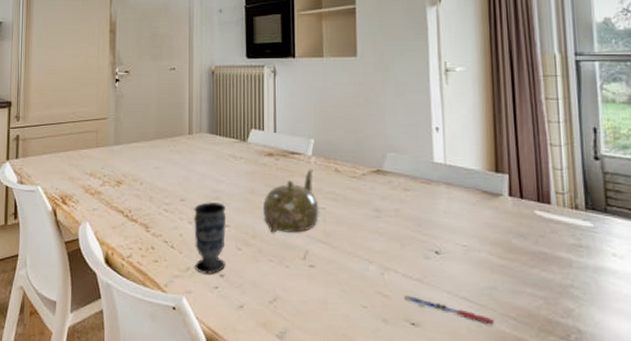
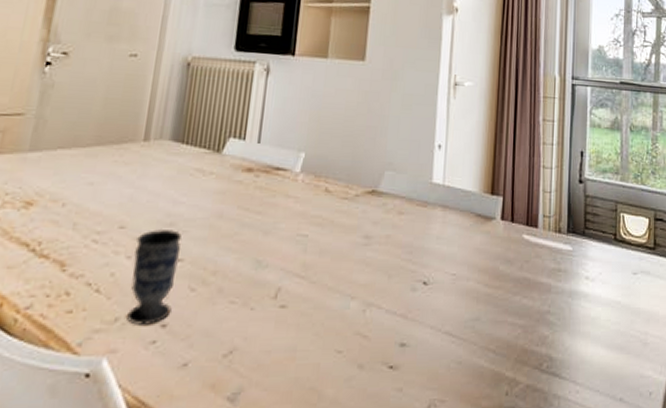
teapot: present [263,168,319,233] -> none [230,187,301,267]
pen: present [404,294,495,325] -> none [384,333,475,360]

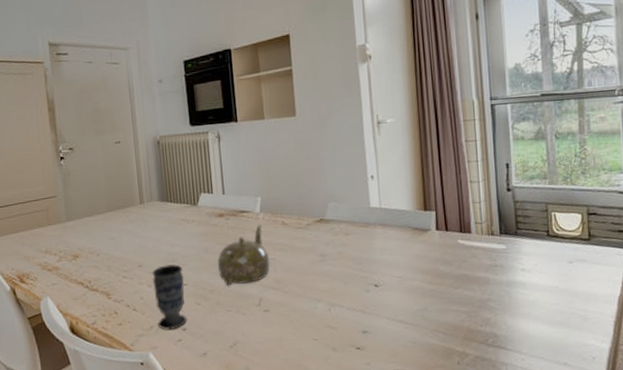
teapot: none [230,187,301,267] -> present [218,223,270,286]

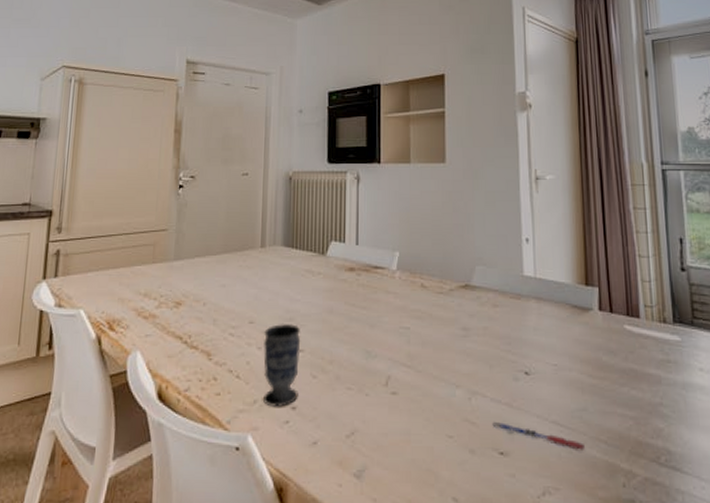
teapot: present [218,223,270,286] -> none [342,283,403,357]
pen: none [349,324,427,341] -> present [492,421,586,450]

